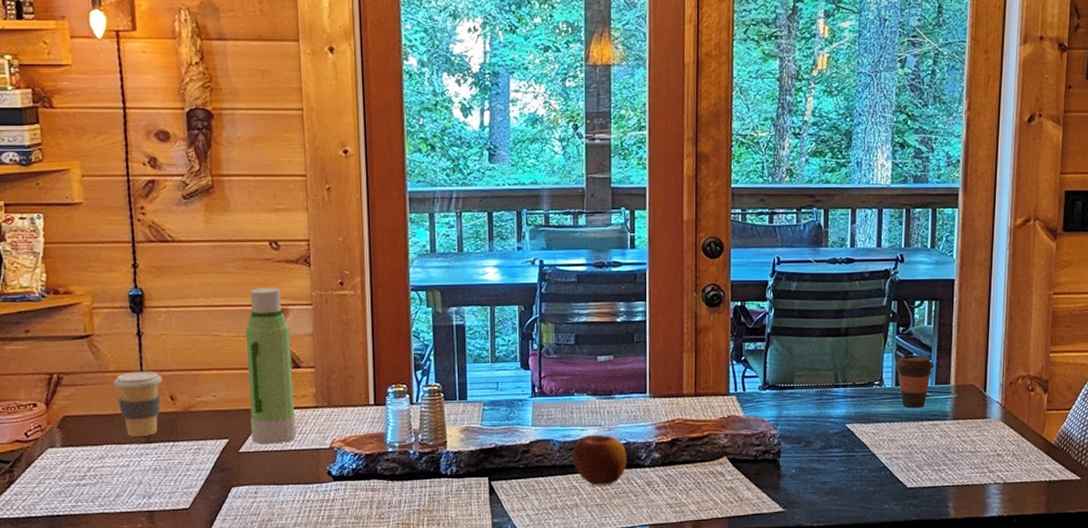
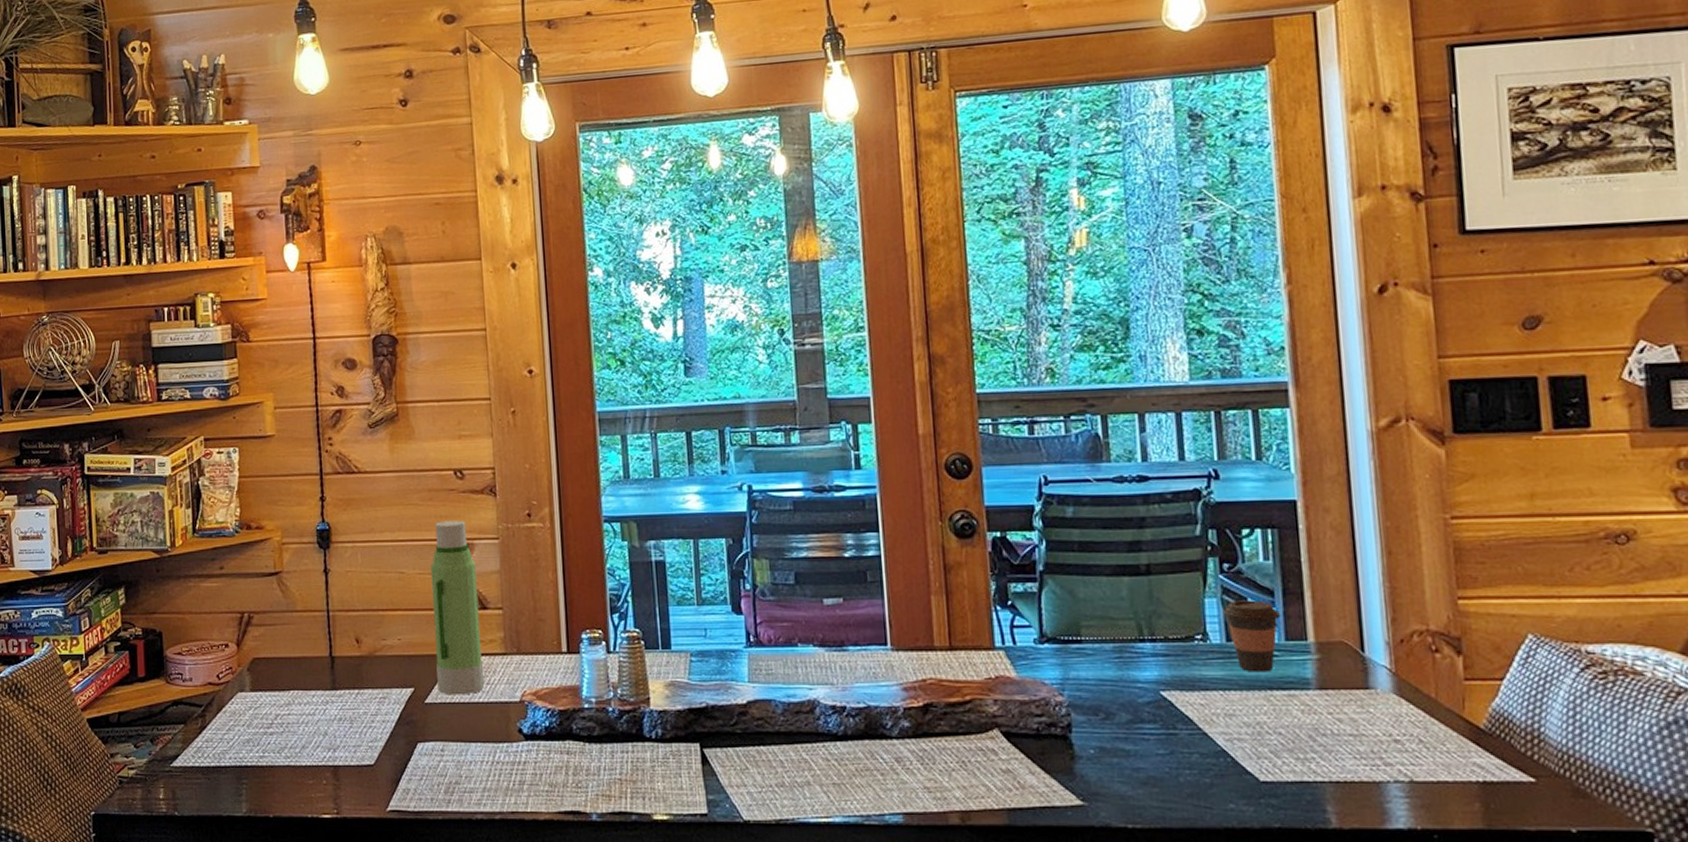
coffee cup: present [113,371,163,437] -> none [300,611,348,682]
apple: present [572,434,627,486] -> none [799,694,869,760]

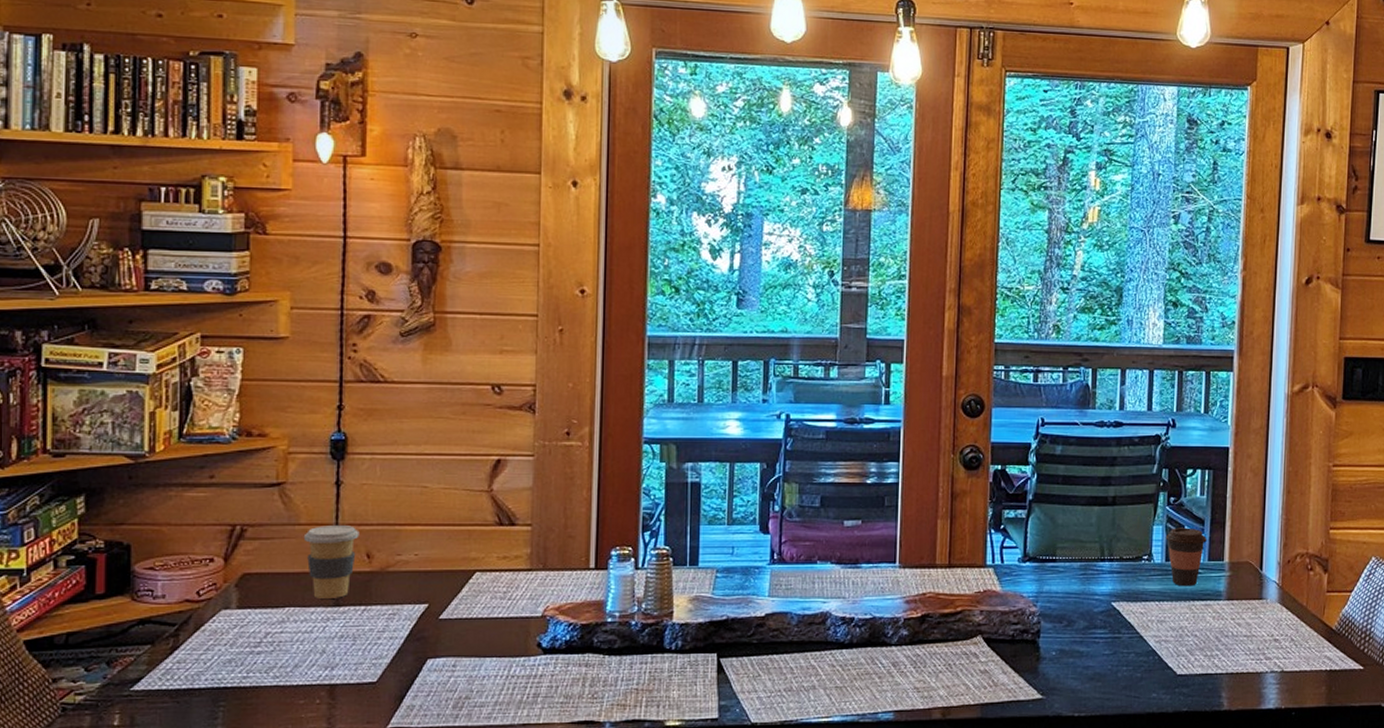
coffee cup: none [300,611,348,682] -> present [303,525,360,598]
water bottle: present [430,520,485,695] -> none [455,436,507,611]

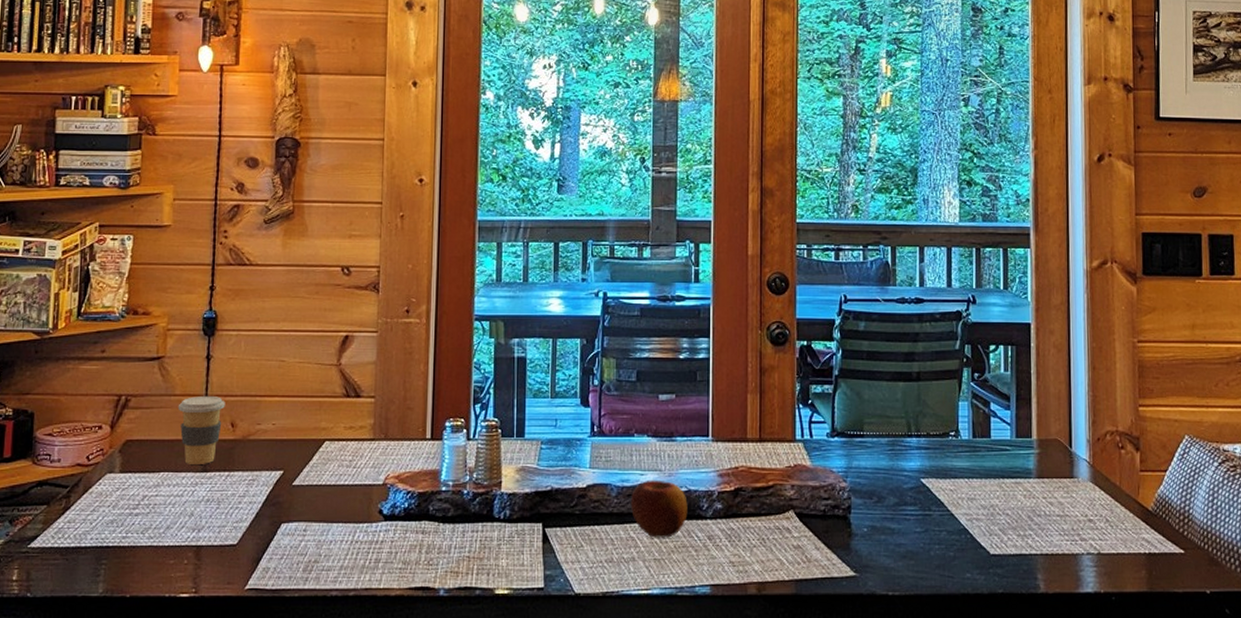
apple: none [811,607,872,666] -> present [630,480,688,538]
coffee cup: present [1165,528,1207,587] -> none [971,404,1013,464]

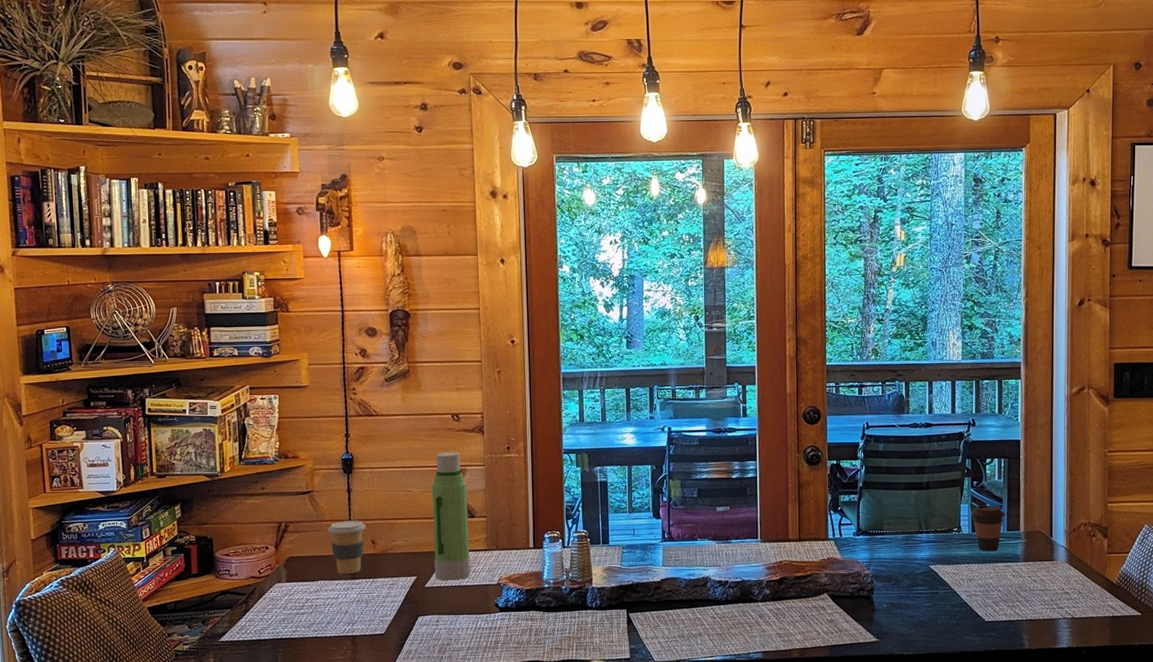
water bottle: none [306,314,354,478] -> present [432,452,471,581]
apple: present [630,480,688,538] -> none [696,573,742,618]
coffee cup: none [971,404,1013,464] -> present [971,505,1005,552]

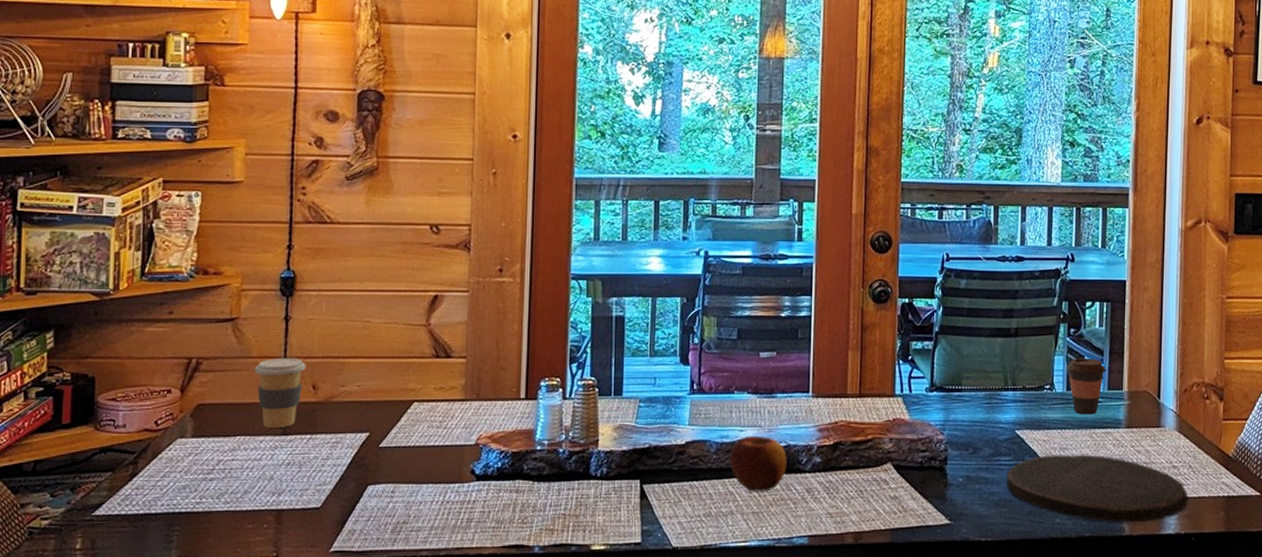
water bottle: present [432,452,471,581] -> none [394,273,444,439]
apple: none [696,573,742,618] -> present [729,435,787,492]
plate: none [923,584,1079,639] -> present [1006,454,1188,523]

